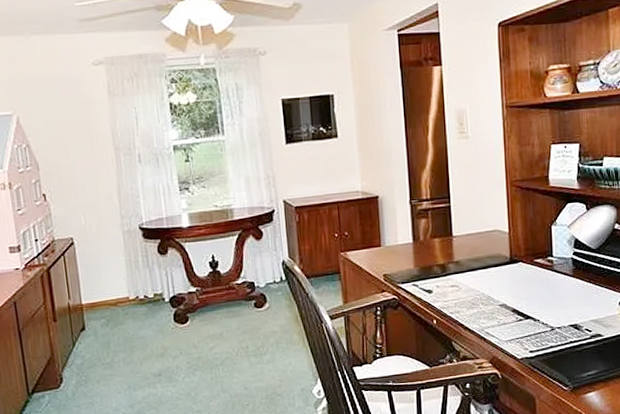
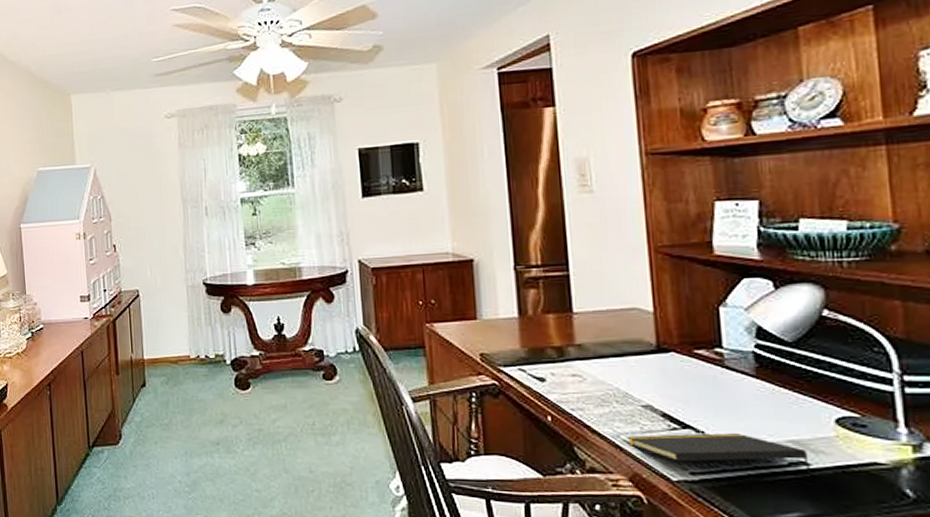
notepad: none [487,319,604,344] -> present [625,433,812,475]

